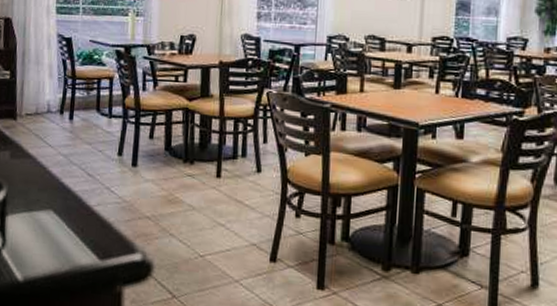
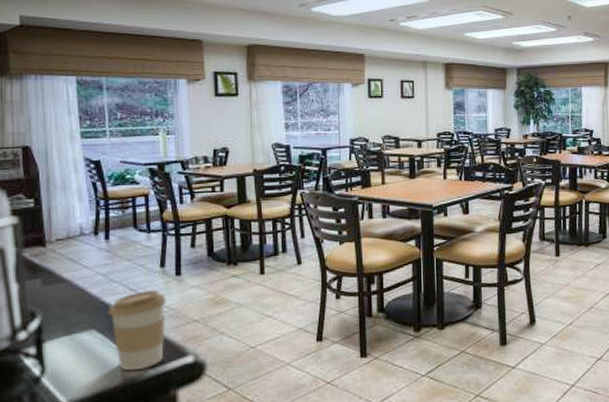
coffee cup: none [65,177,121,259] -> present [107,290,166,371]

